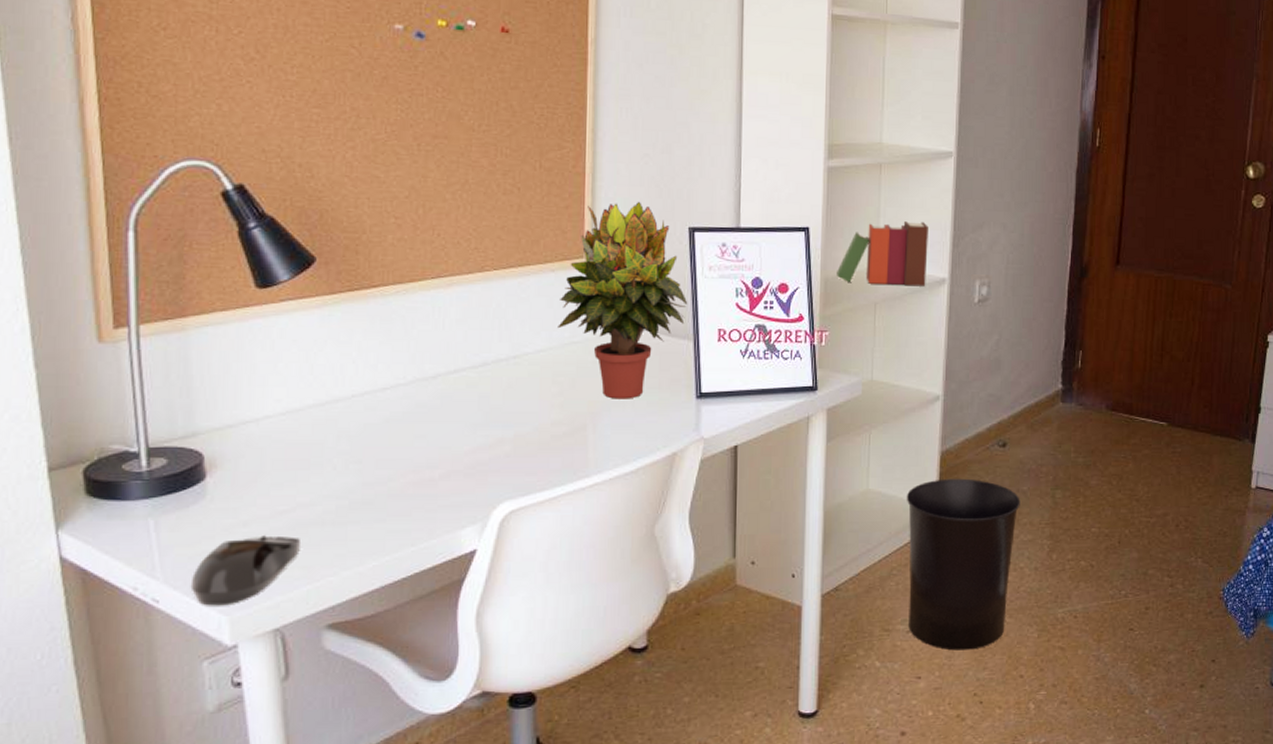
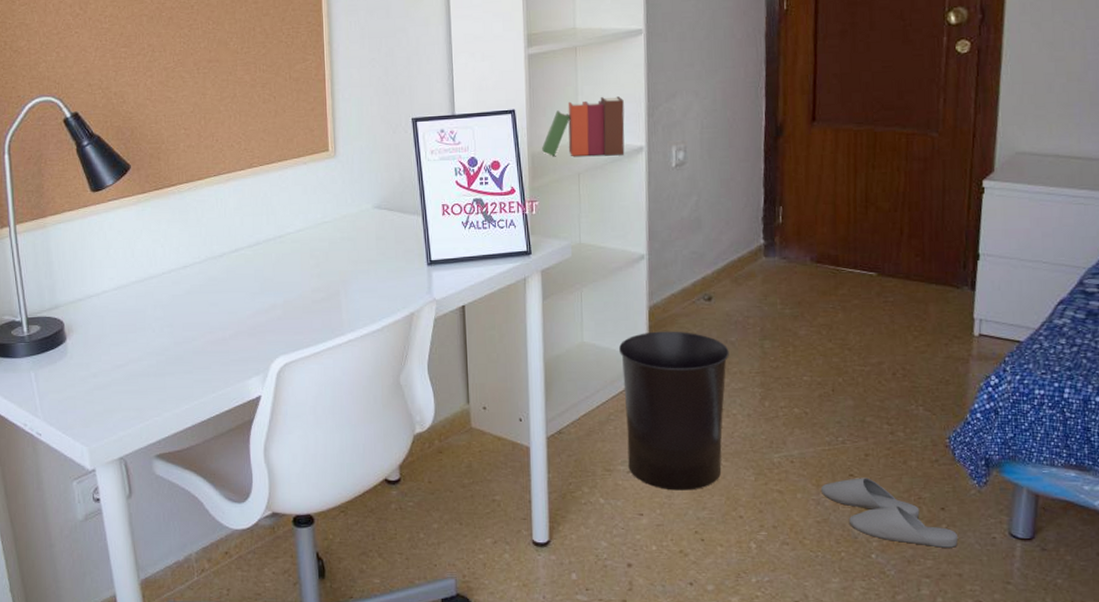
computer mouse: present [190,535,300,606] -> none [61,384,133,439]
potted plant: present [558,201,688,399] -> none [312,99,415,269]
slippers: none [1102,631,1226,700] -> present [821,478,959,548]

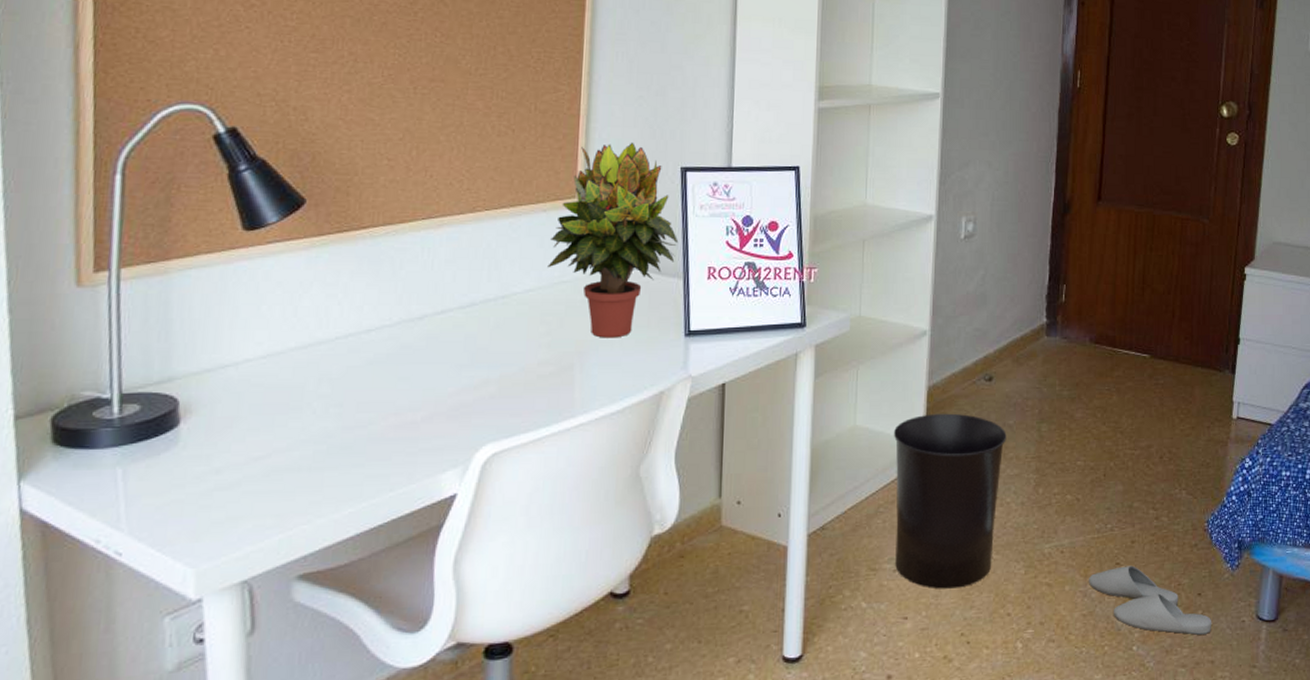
potted plant: none [312,99,415,269] -> present [547,142,679,338]
books: present [542,96,625,156] -> none [826,160,916,223]

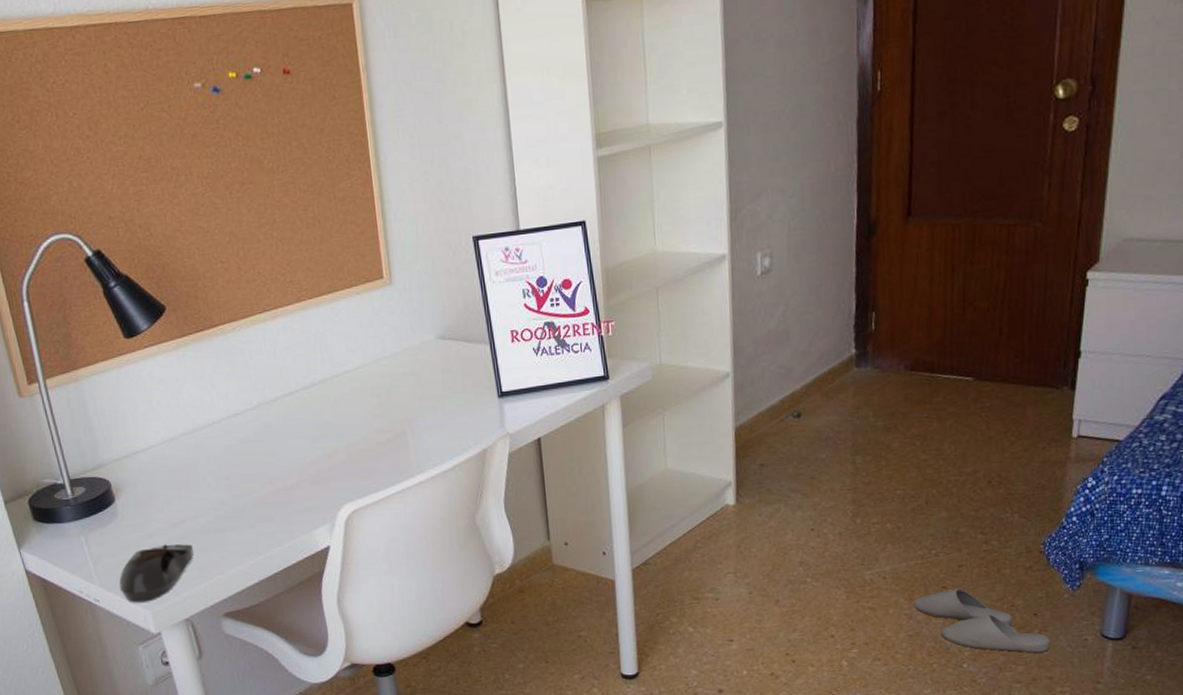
computer mouse: none [156,483,274,558] -> present [119,544,194,603]
potted plant: present [547,142,679,338] -> none [368,217,481,405]
waste bin: present [893,413,1007,589] -> none [704,451,820,615]

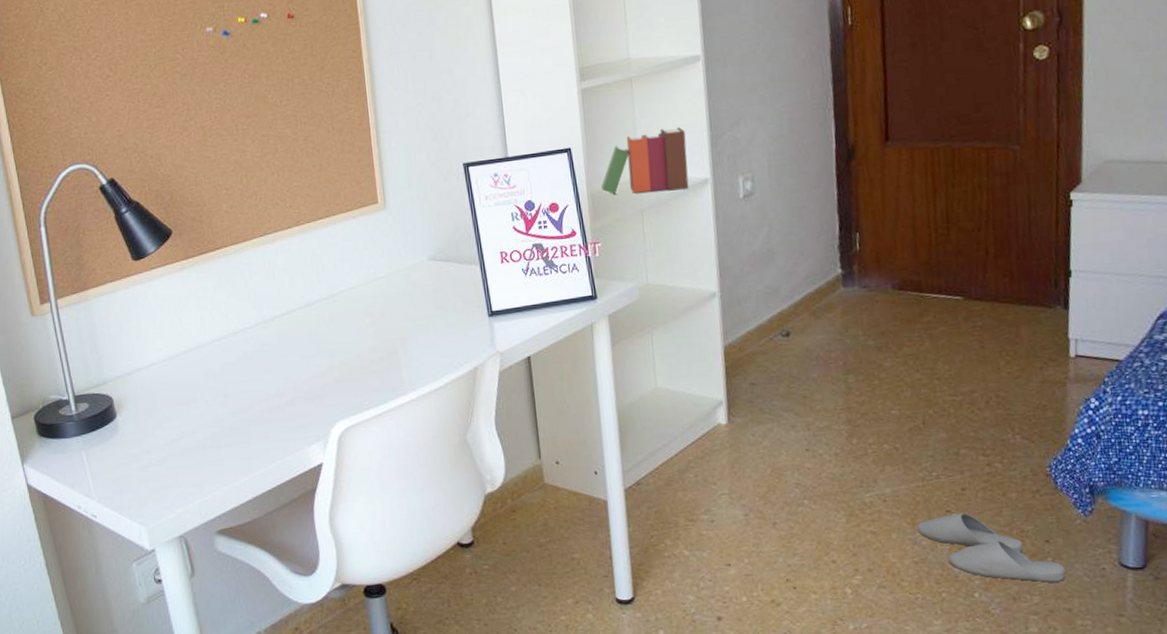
computer mouse: present [119,544,194,603] -> none [116,460,190,519]
books: none [616,200,706,270] -> present [602,127,689,194]

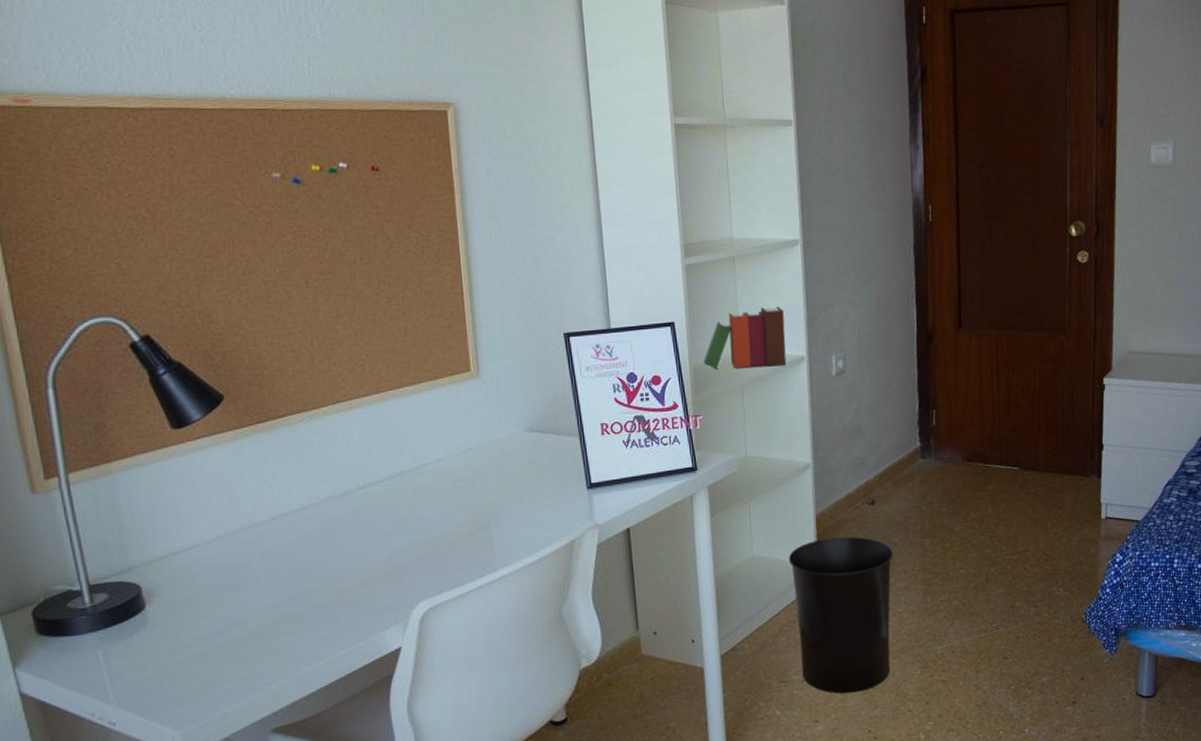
waste bin: none [694,370,812,538] -> present [788,536,893,694]
slippers: present [917,513,1066,583] -> none [980,658,1096,715]

